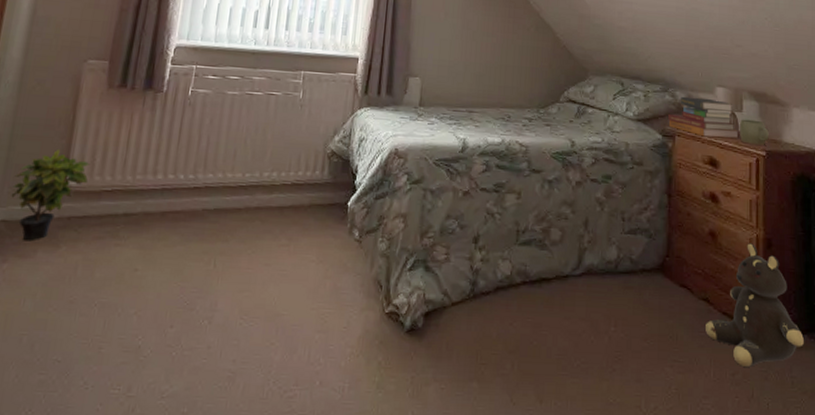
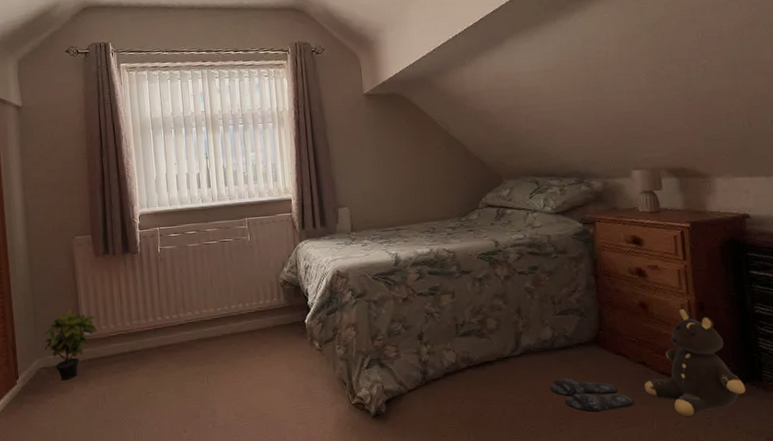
slippers: none [608,307,693,351] -> present [550,378,634,412]
books: present [668,96,739,139] -> none [586,182,661,219]
mug: present [739,119,769,146] -> none [659,195,692,219]

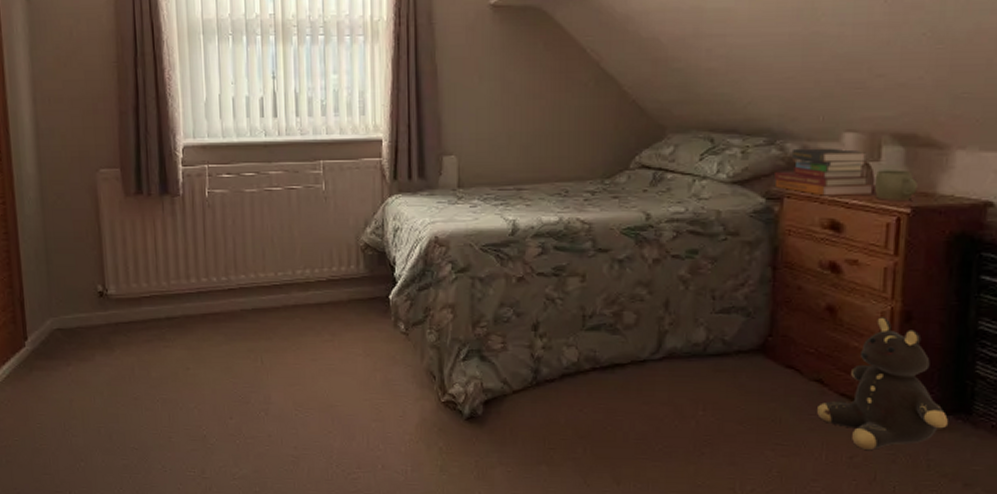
potted plant: present [43,309,97,381] -> none [58,259,125,347]
slippers: present [550,378,634,412] -> none [694,391,800,435]
books: none [586,182,661,219] -> present [775,148,874,196]
mug: none [659,195,692,219] -> present [874,170,918,202]

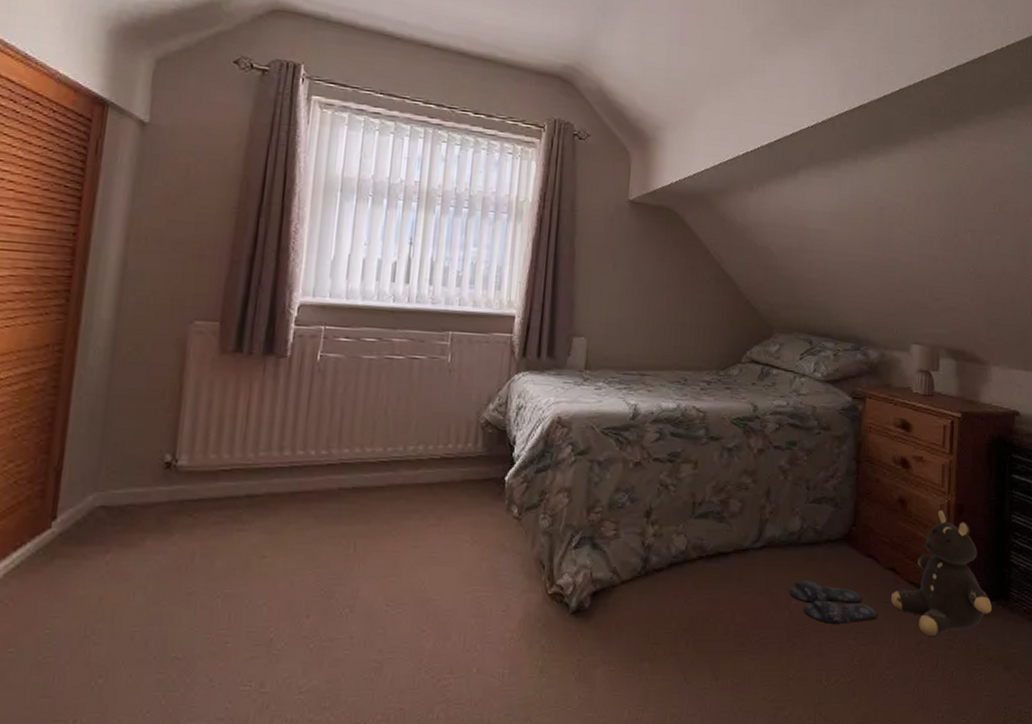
slippers: none [694,391,800,435] -> present [789,580,877,624]
books: present [775,148,874,196] -> none [859,355,934,400]
mug: present [874,170,918,202] -> none [934,378,966,408]

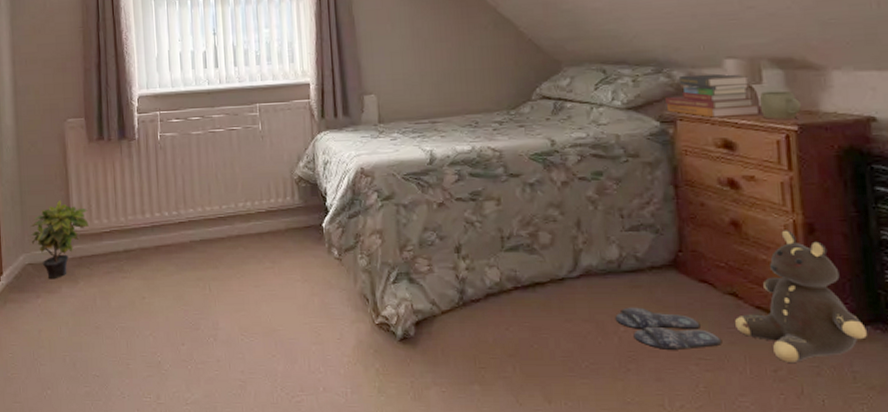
potted plant: none [110,423,203,529] -> present [30,199,89,280]
books: none [859,355,934,400] -> present [665,73,760,118]
mug: none [934,378,966,408] -> present [759,90,801,120]

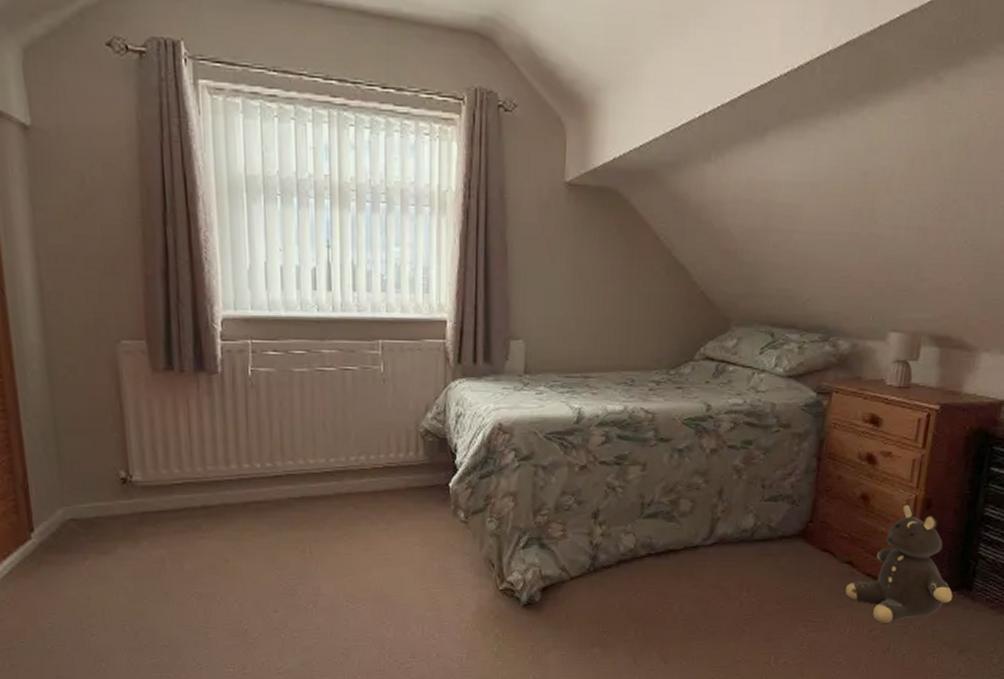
potted plant: present [30,199,89,280] -> none [71,442,154,538]
slippers: present [615,307,721,350] -> none [739,574,830,613]
books: present [665,73,760,118] -> none [826,345,911,393]
mug: present [759,90,801,120] -> none [911,369,948,399]

